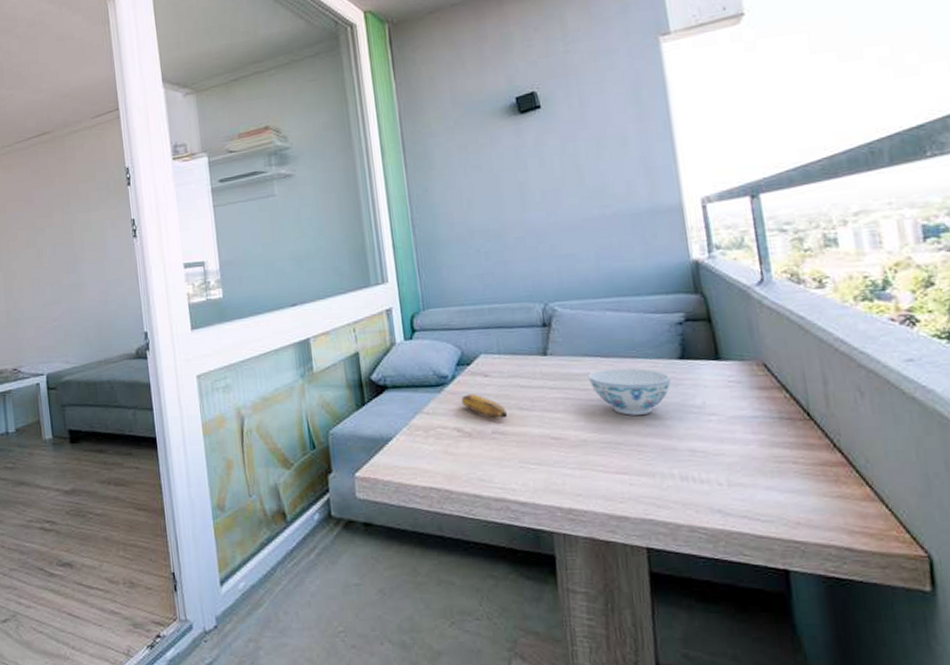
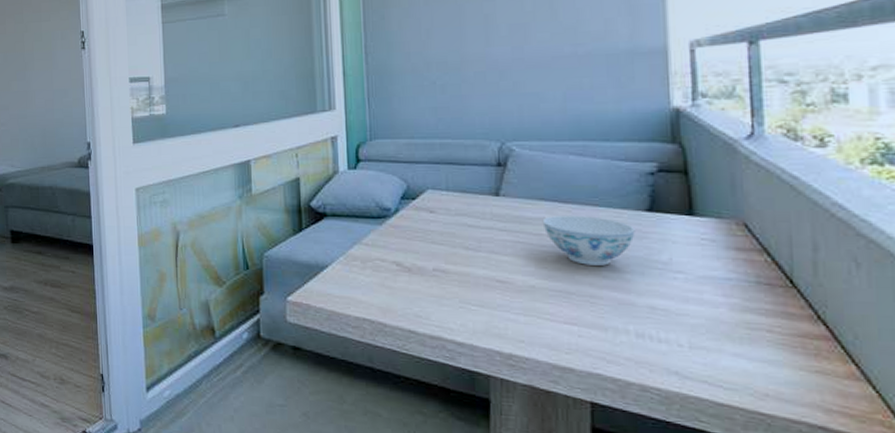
banana: present [461,393,508,419] -> none [403,229,452,256]

